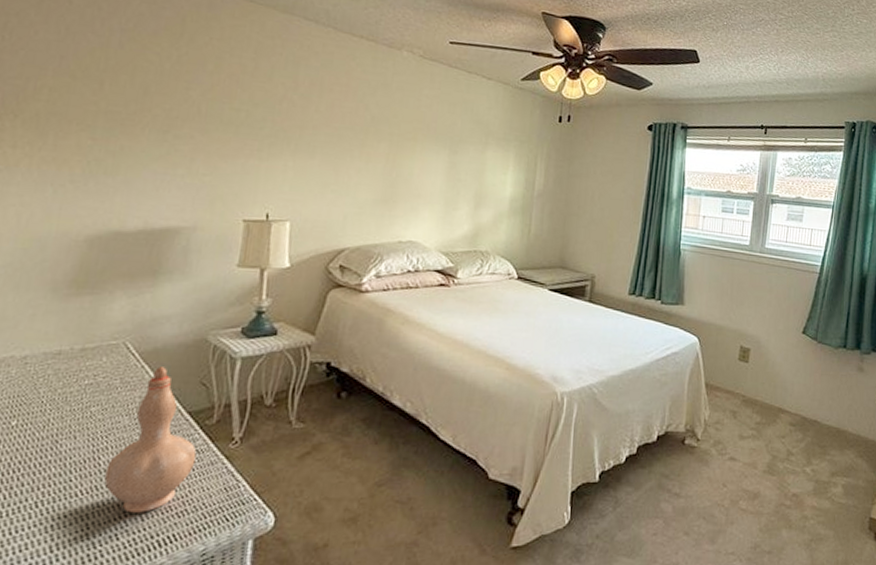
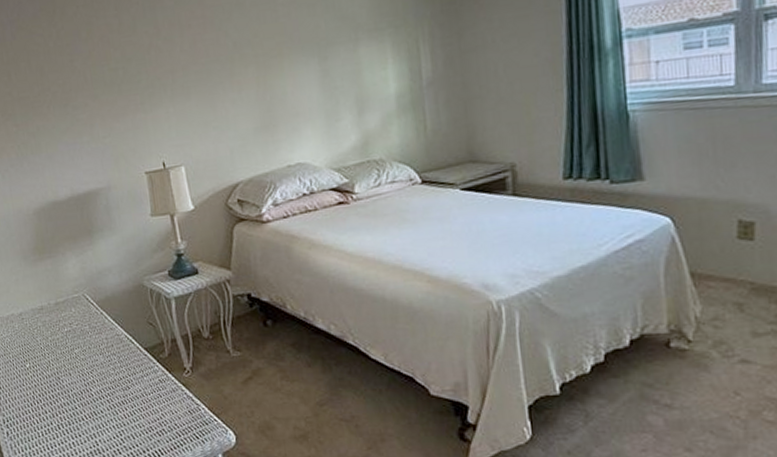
vase: present [104,367,197,513] -> none [97,312,161,433]

